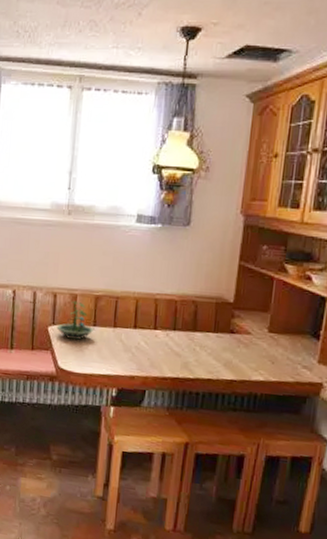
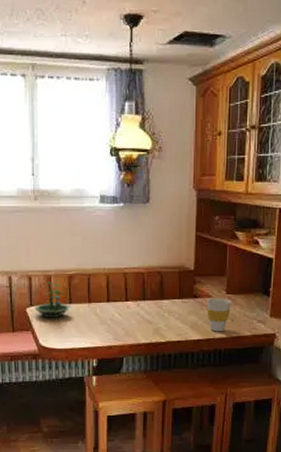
cup: none [244,335,274,375] -> present [207,298,231,332]

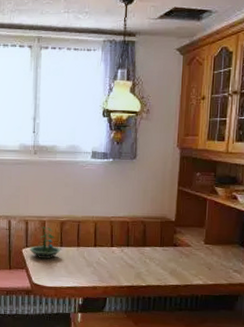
cup: present [207,298,231,332] -> none [186,247,209,279]

